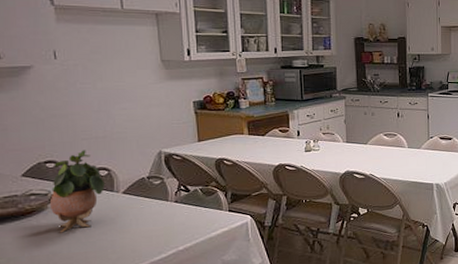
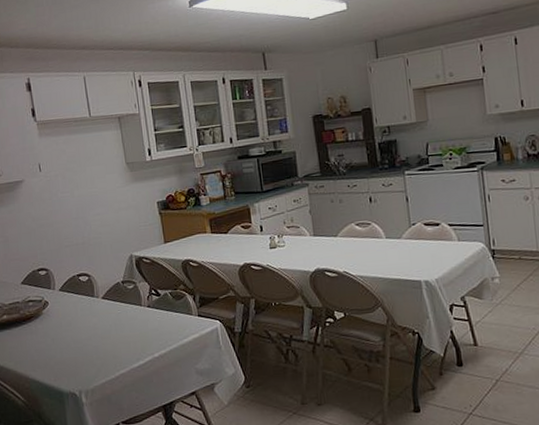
potted plant: present [49,150,105,233] -> none [43,256,87,338]

